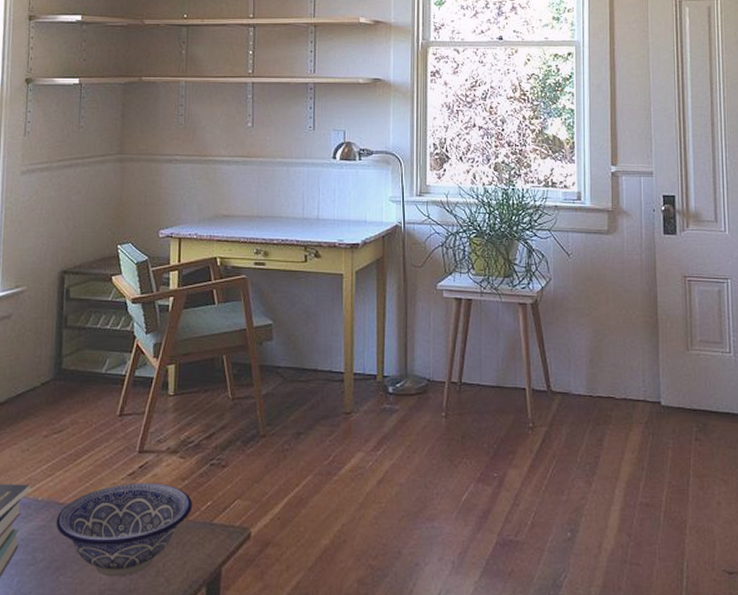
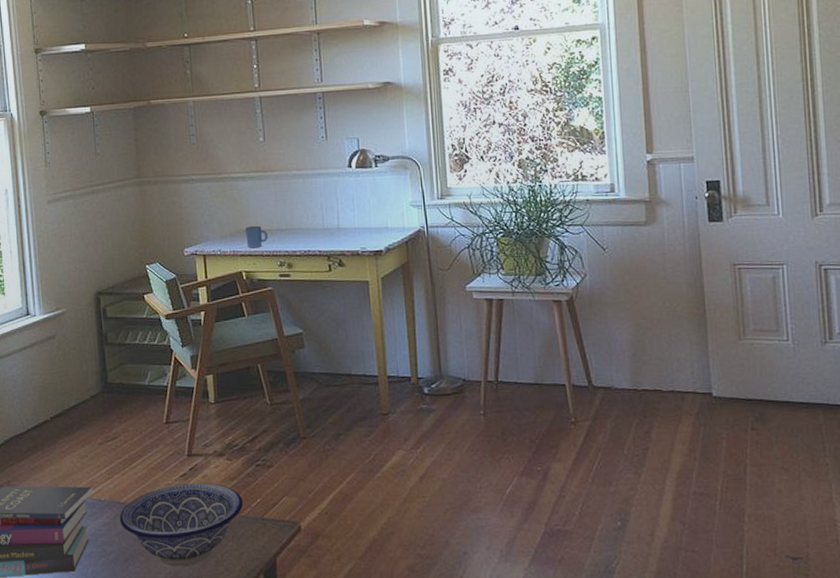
mug: none [224,211,246,234] -> present [245,225,268,248]

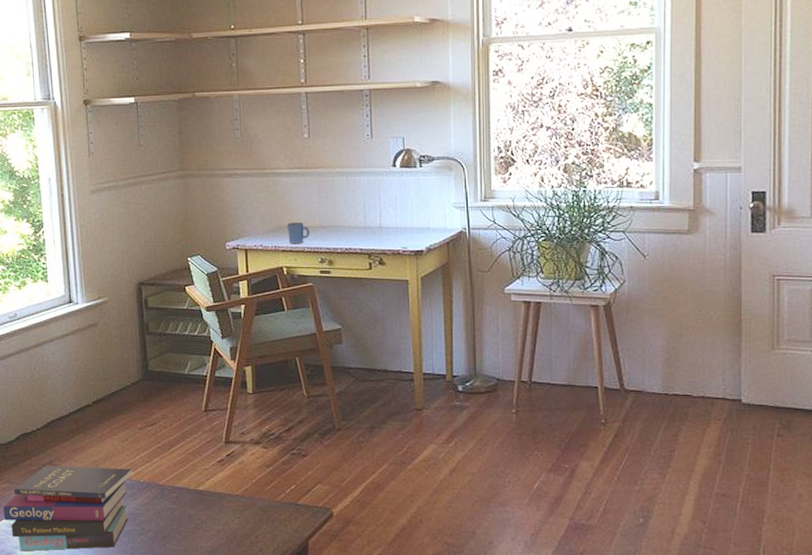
decorative bowl: present [119,483,244,567] -> none [158,469,279,546]

